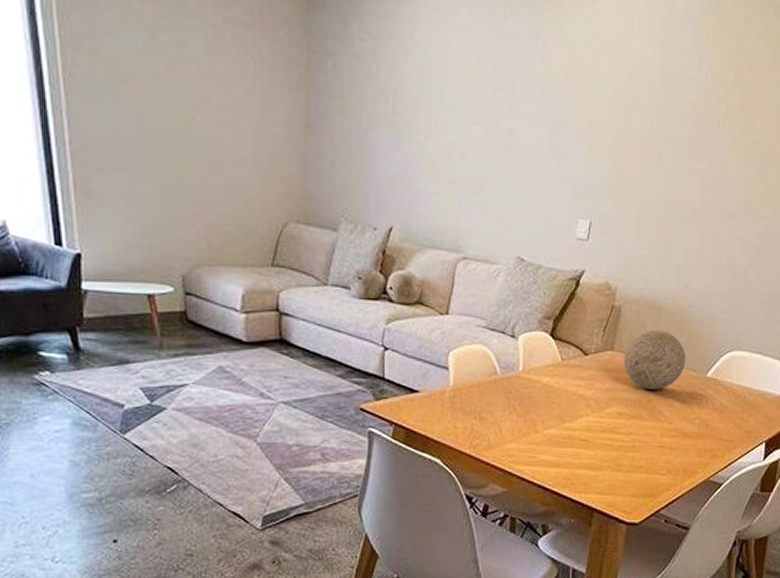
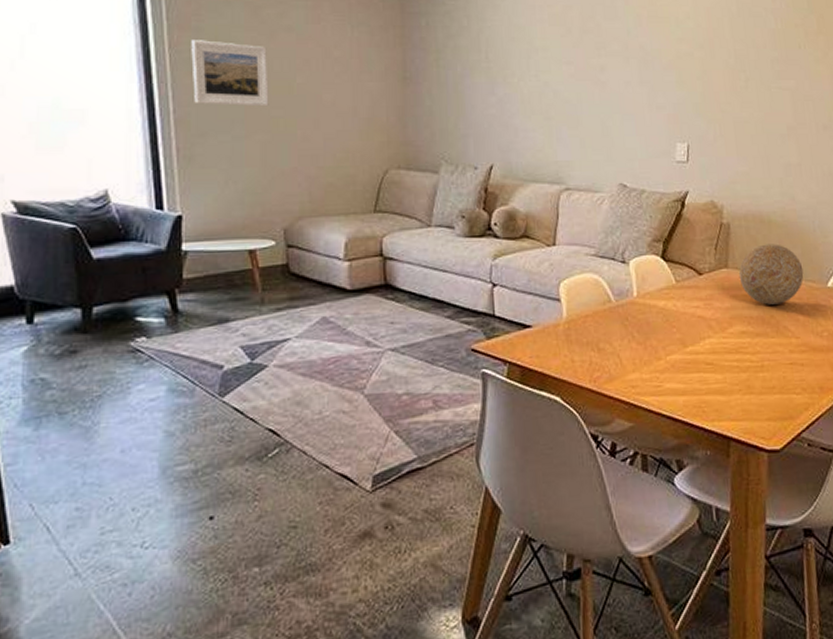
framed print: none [86,63,167,145] -> present [191,40,269,107]

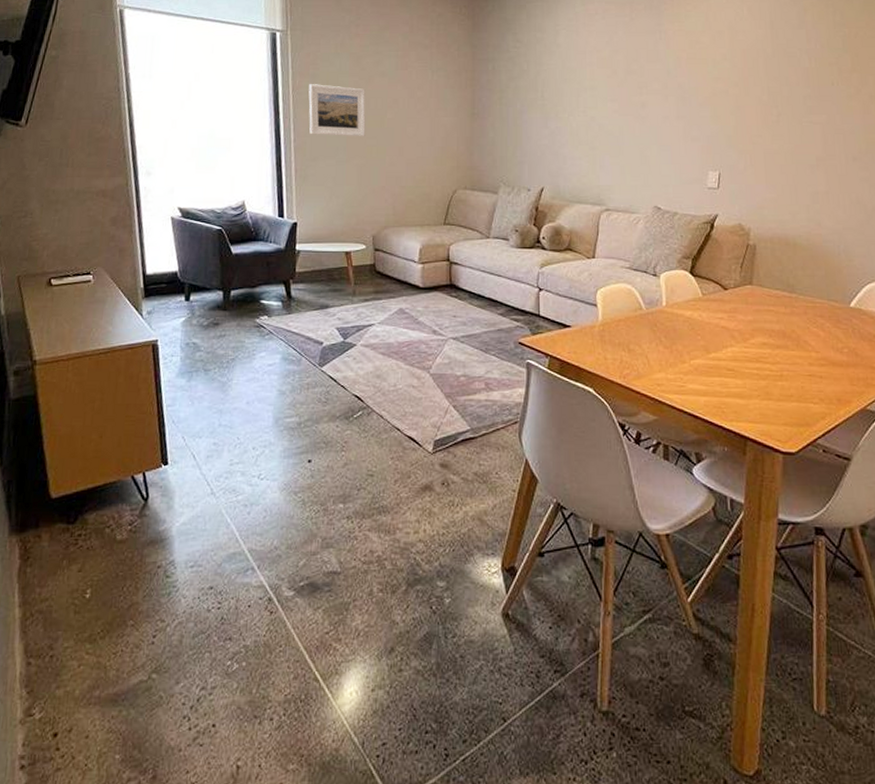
decorative ball: present [739,244,804,305] -> none [763,265,827,320]

